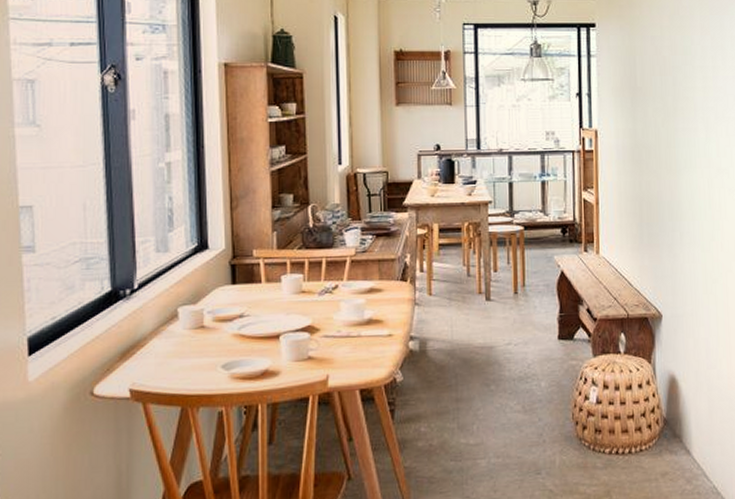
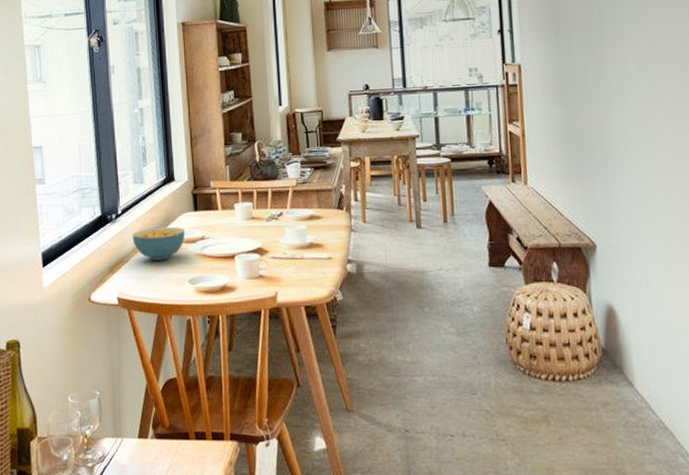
cereal bowl: none [152,303,220,343] -> present [132,227,185,260]

